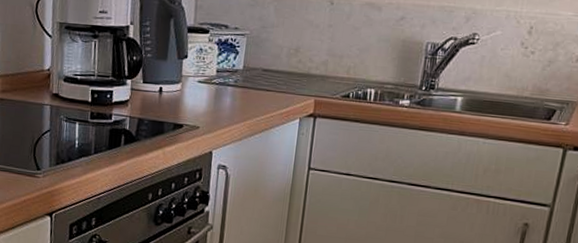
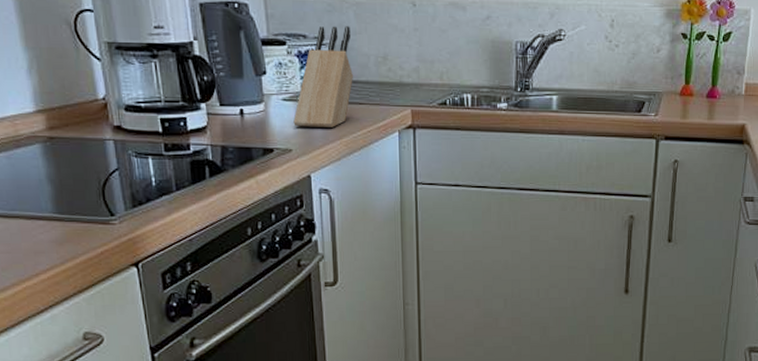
knife block: none [204,18,269,110] -> present [293,26,353,128]

